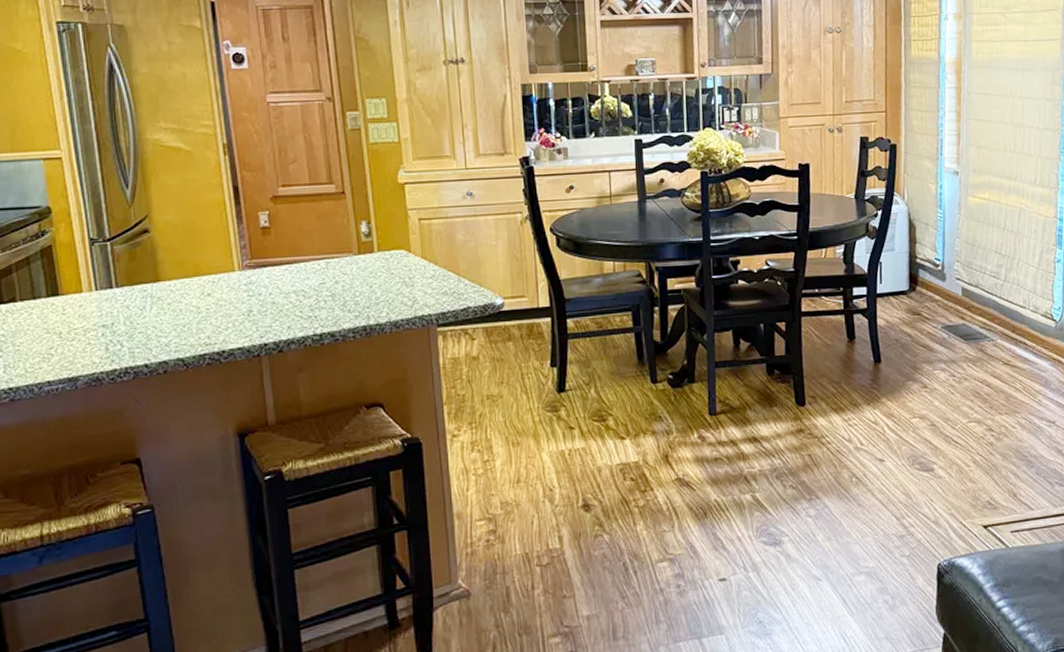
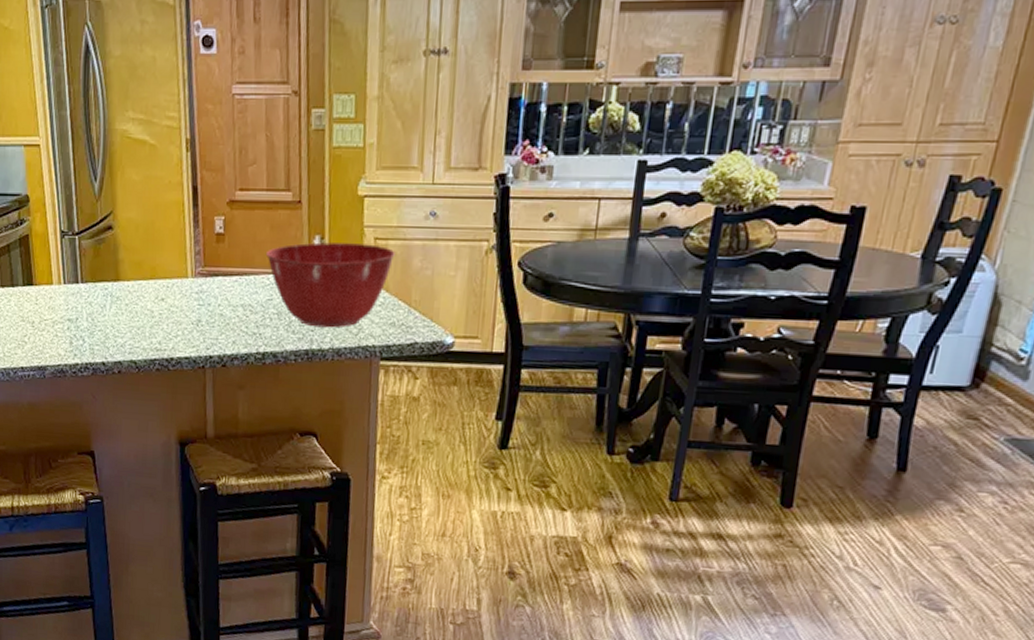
mixing bowl: none [314,224,439,304] -> present [265,242,395,328]

